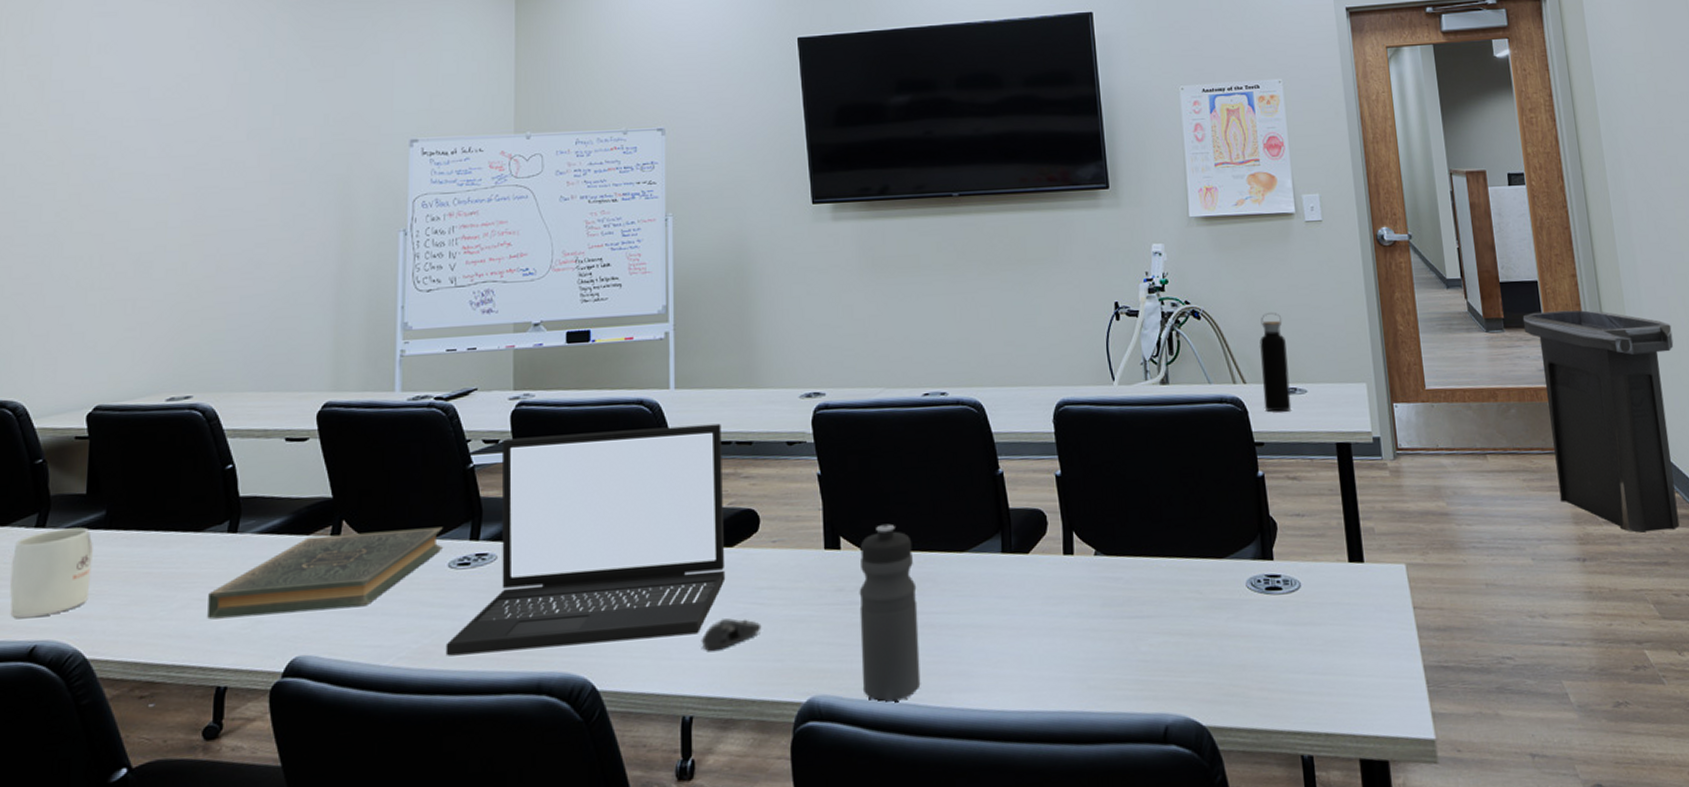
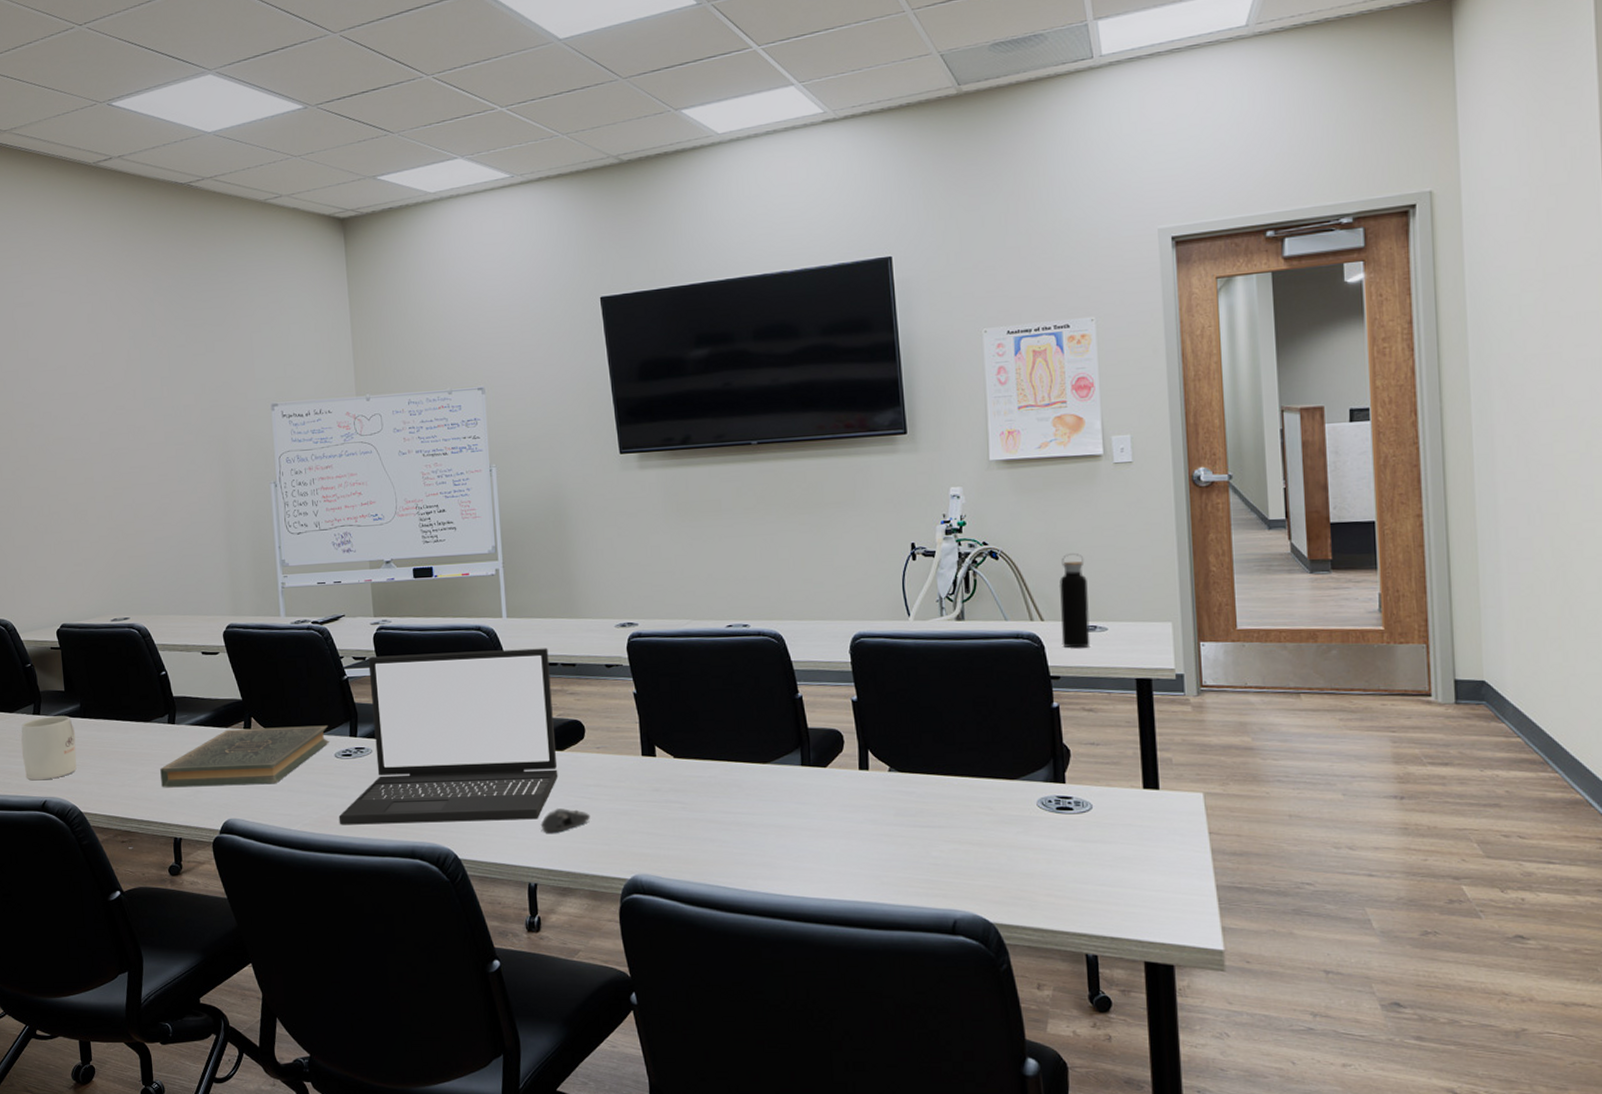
water bottle: present [859,524,921,703] -> none [673,737,730,883]
trash can: present [1522,310,1680,533] -> none [1353,551,1534,775]

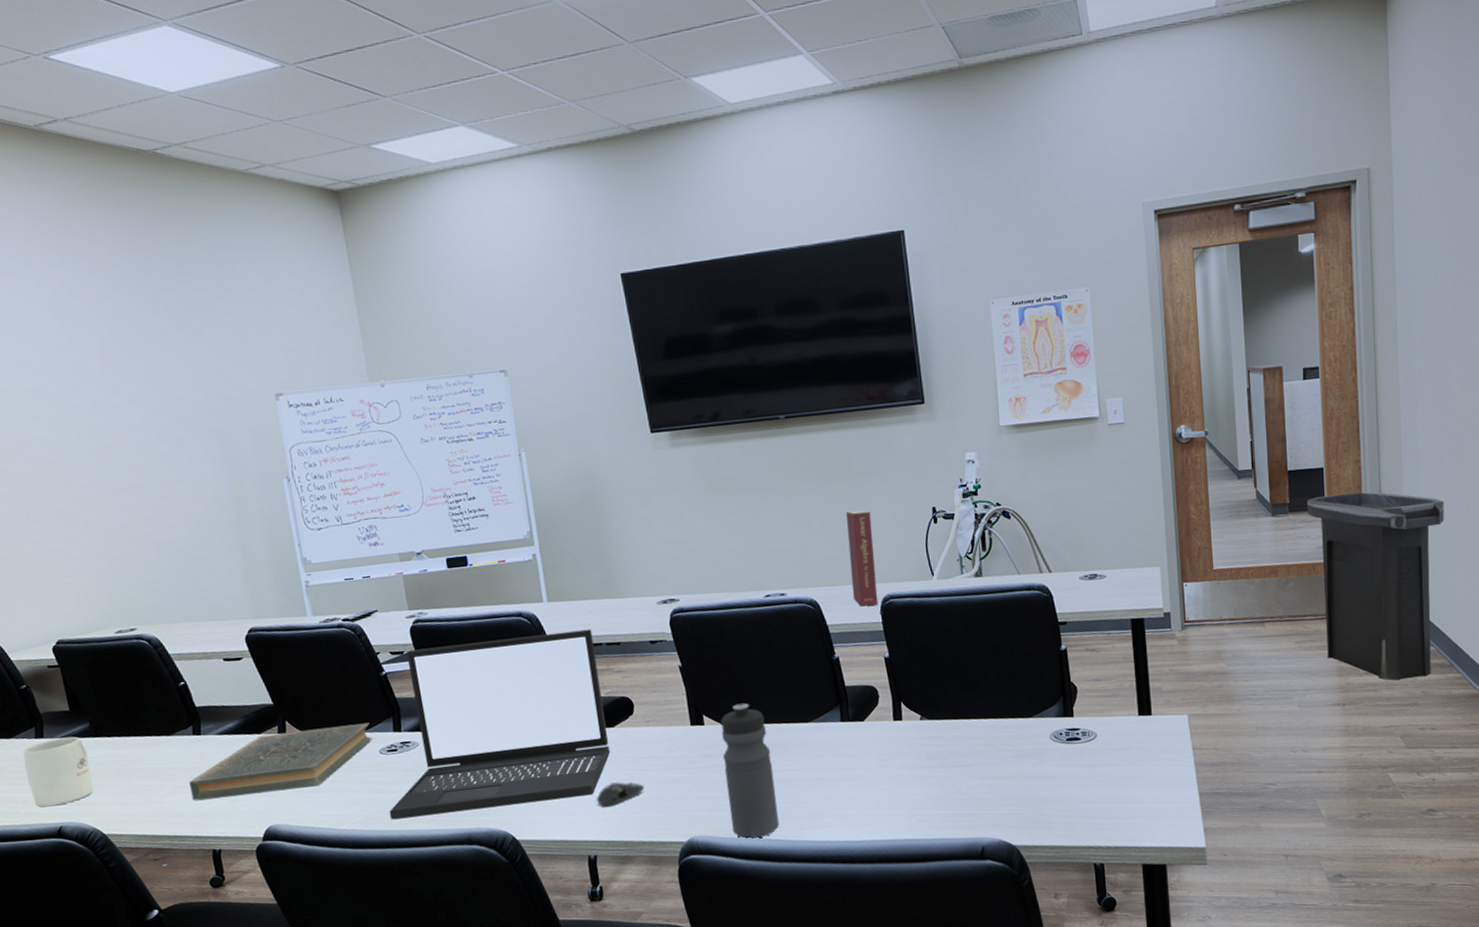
water bottle: none [673,737,730,883] -> present [720,703,780,839]
book: none [817,542,848,644] -> present [846,510,879,607]
water bottle: present [1059,553,1091,648] -> none [1064,509,1092,596]
trash can: none [1353,551,1534,775] -> present [1306,492,1445,681]

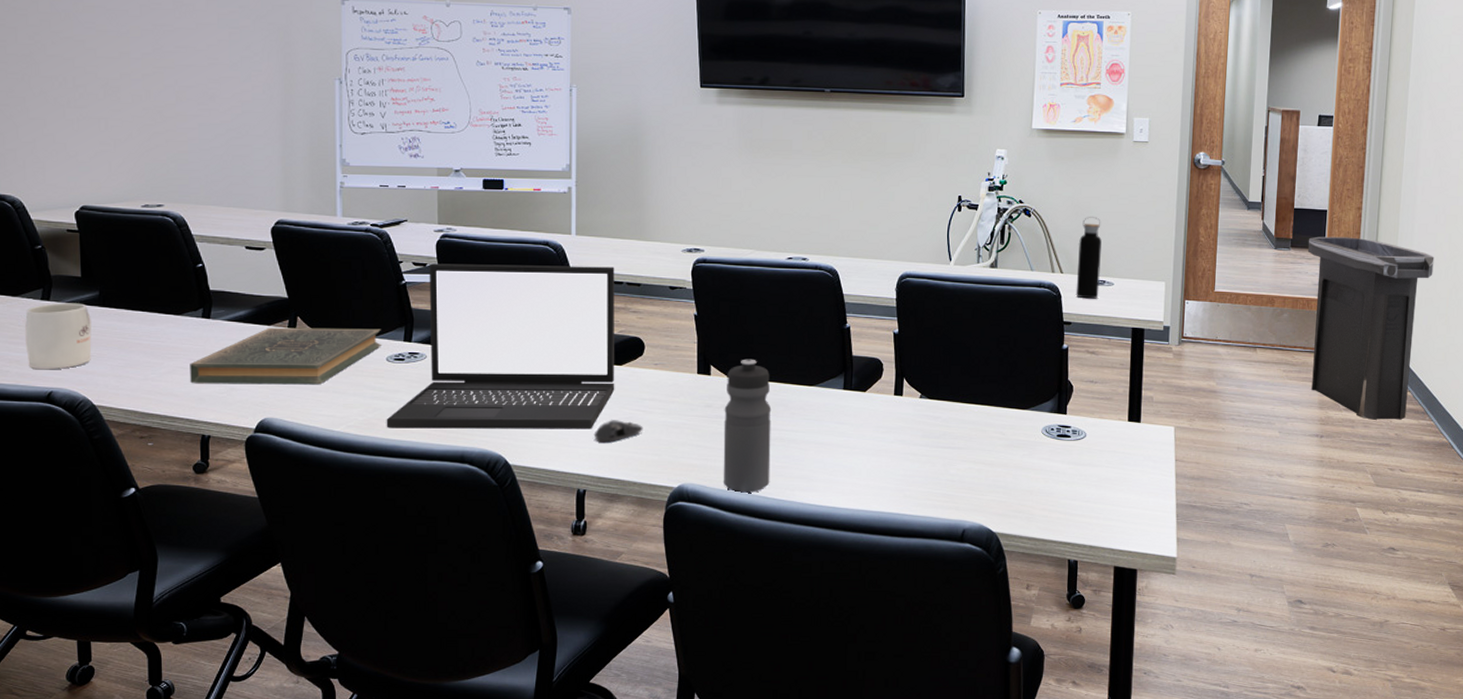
book: present [846,510,879,607] -> none [871,189,899,281]
water bottle: none [1064,509,1092,596] -> present [1075,217,1102,299]

